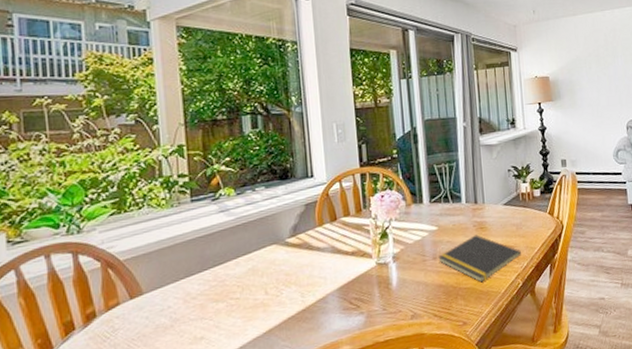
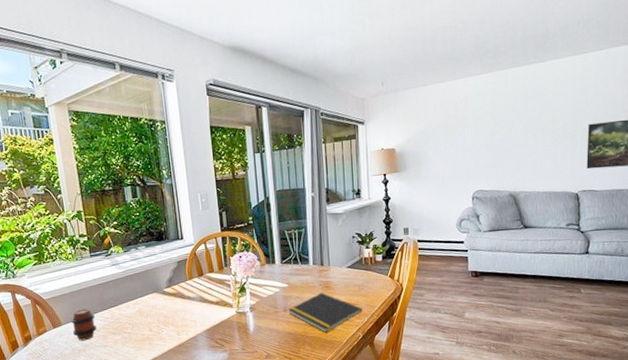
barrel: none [156,269,192,314] -> present [70,308,97,341]

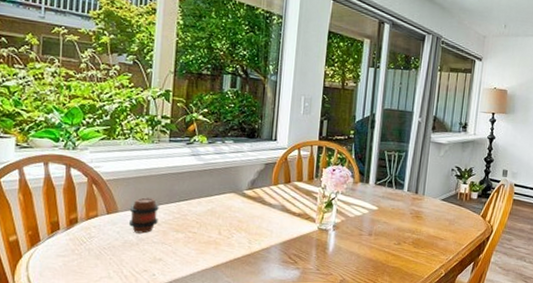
notepad: present [288,292,362,333] -> none [373,221,449,265]

